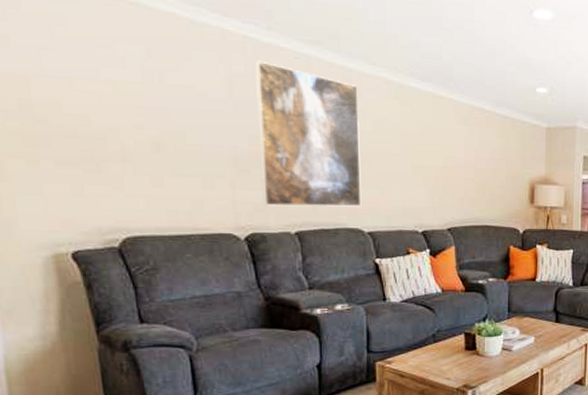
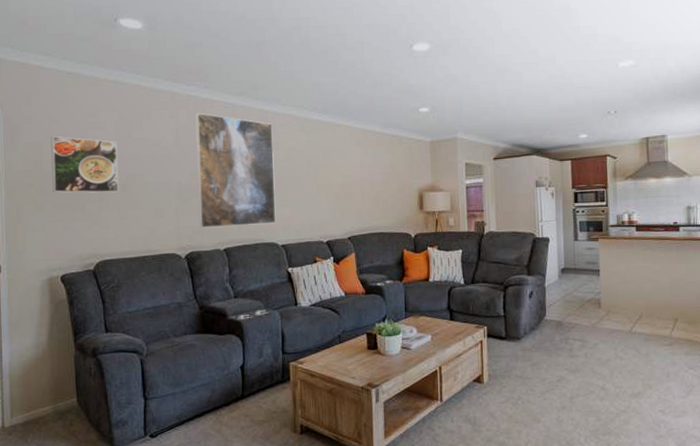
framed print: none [43,67,150,153] -> present [51,136,119,193]

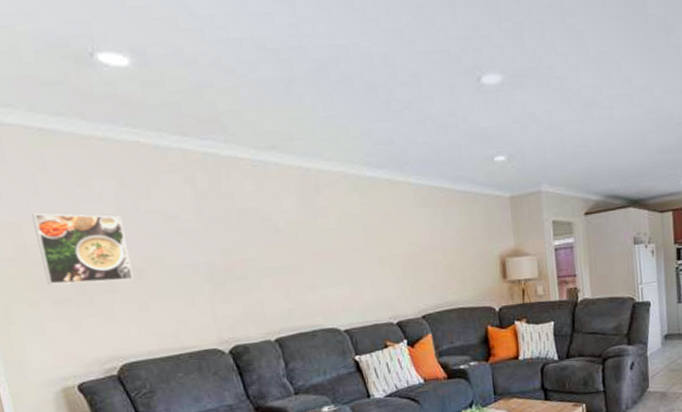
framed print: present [195,112,276,228] -> none [217,174,335,317]

